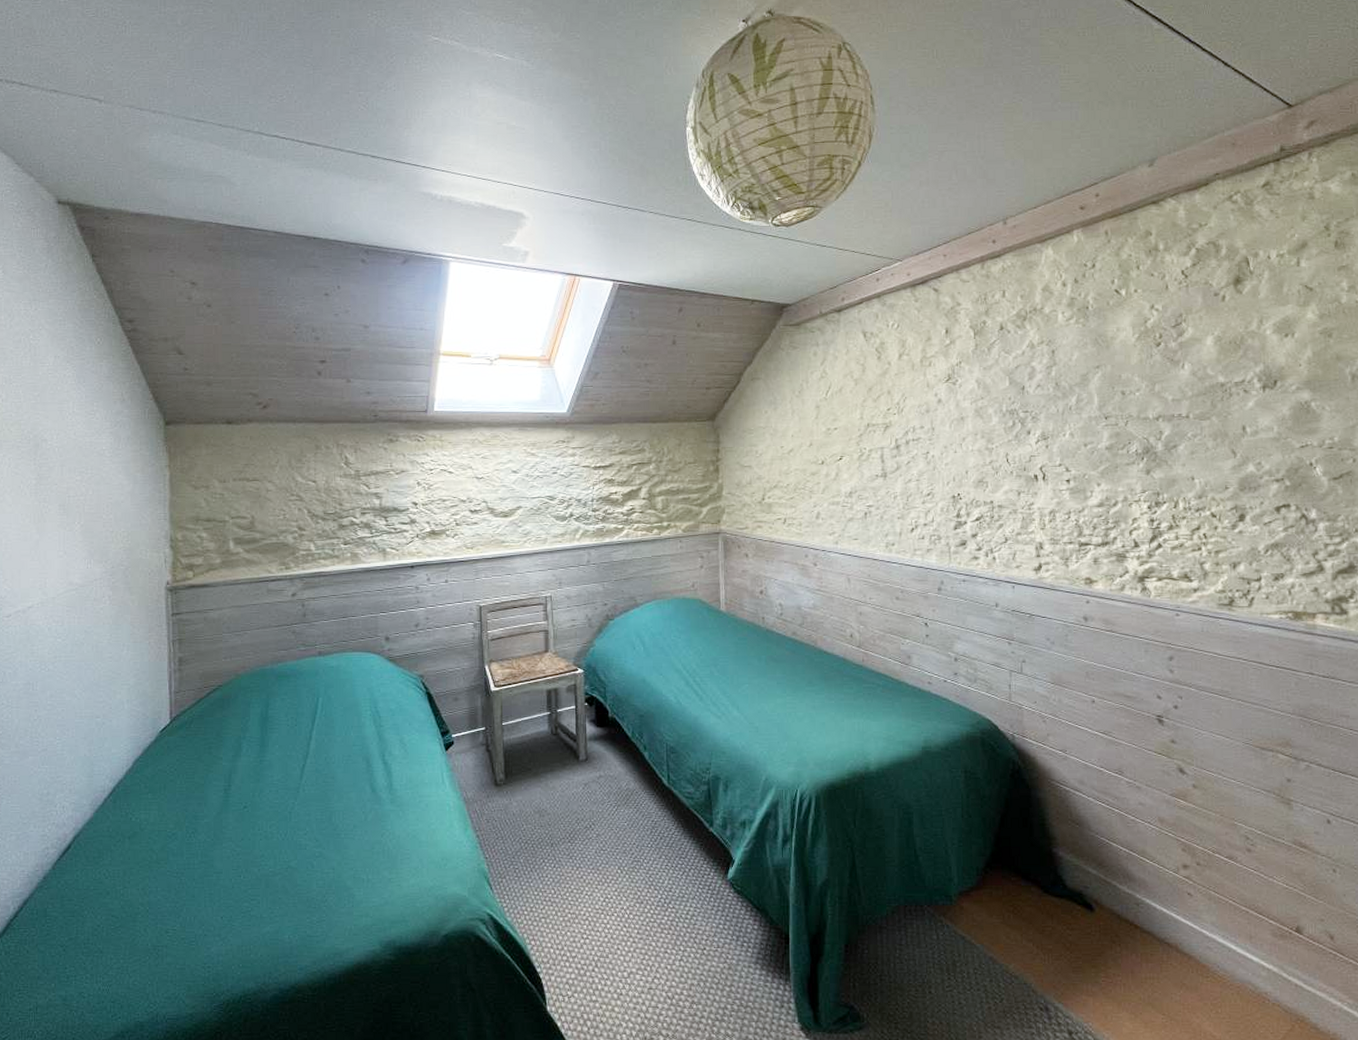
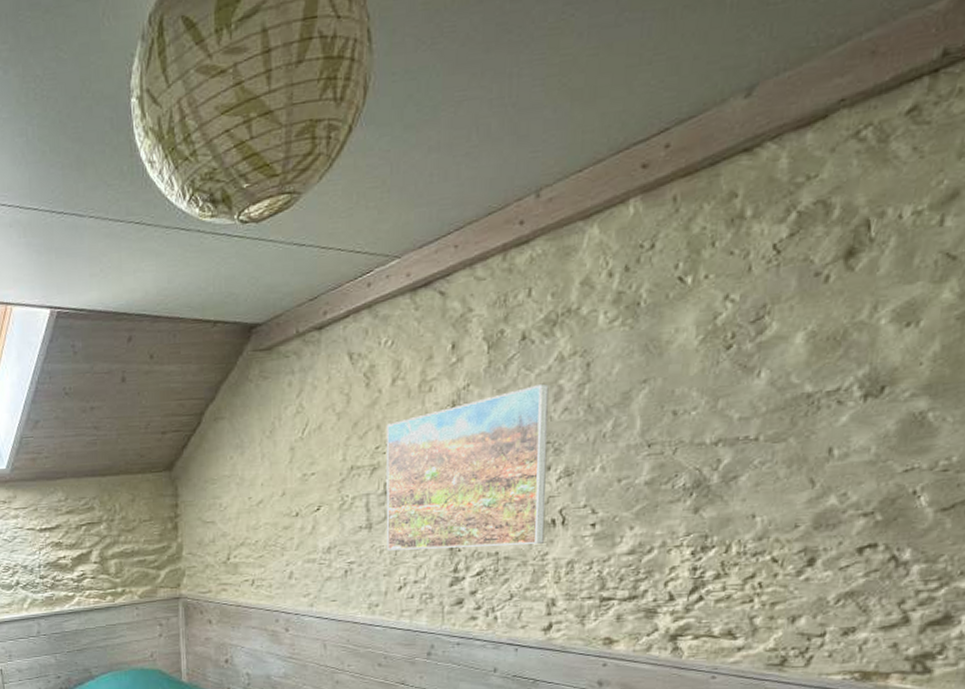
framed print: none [895,365,1029,497] -> present [386,384,549,551]

